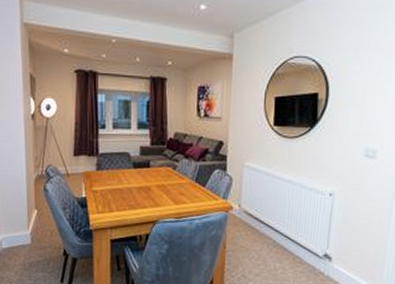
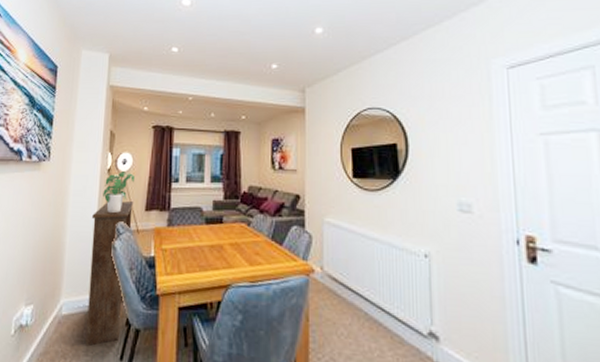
bookshelf: none [21,147,62,273] -> present [85,201,134,347]
potted plant: none [29,117,60,159] -> present [103,171,134,214]

